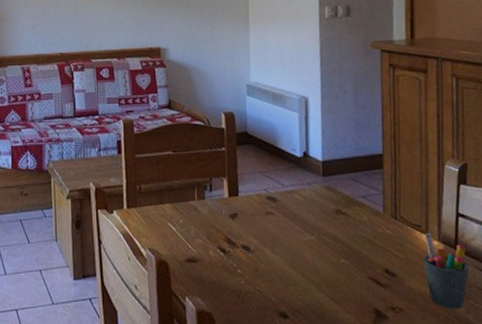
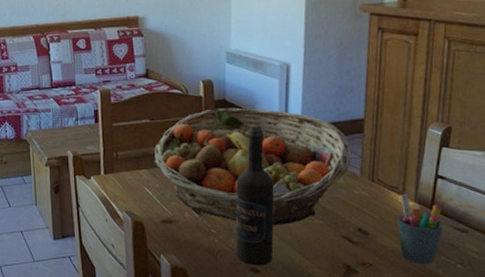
fruit basket: none [177,140,374,266] -> present [154,107,352,226]
wine bottle: none [261,158,301,310] -> present [235,124,275,266]

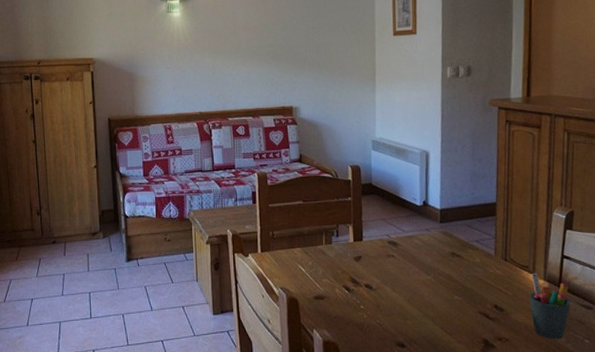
fruit basket: present [154,107,352,226] -> none [307,191,486,303]
wine bottle: present [235,124,275,266] -> none [382,206,418,340]

